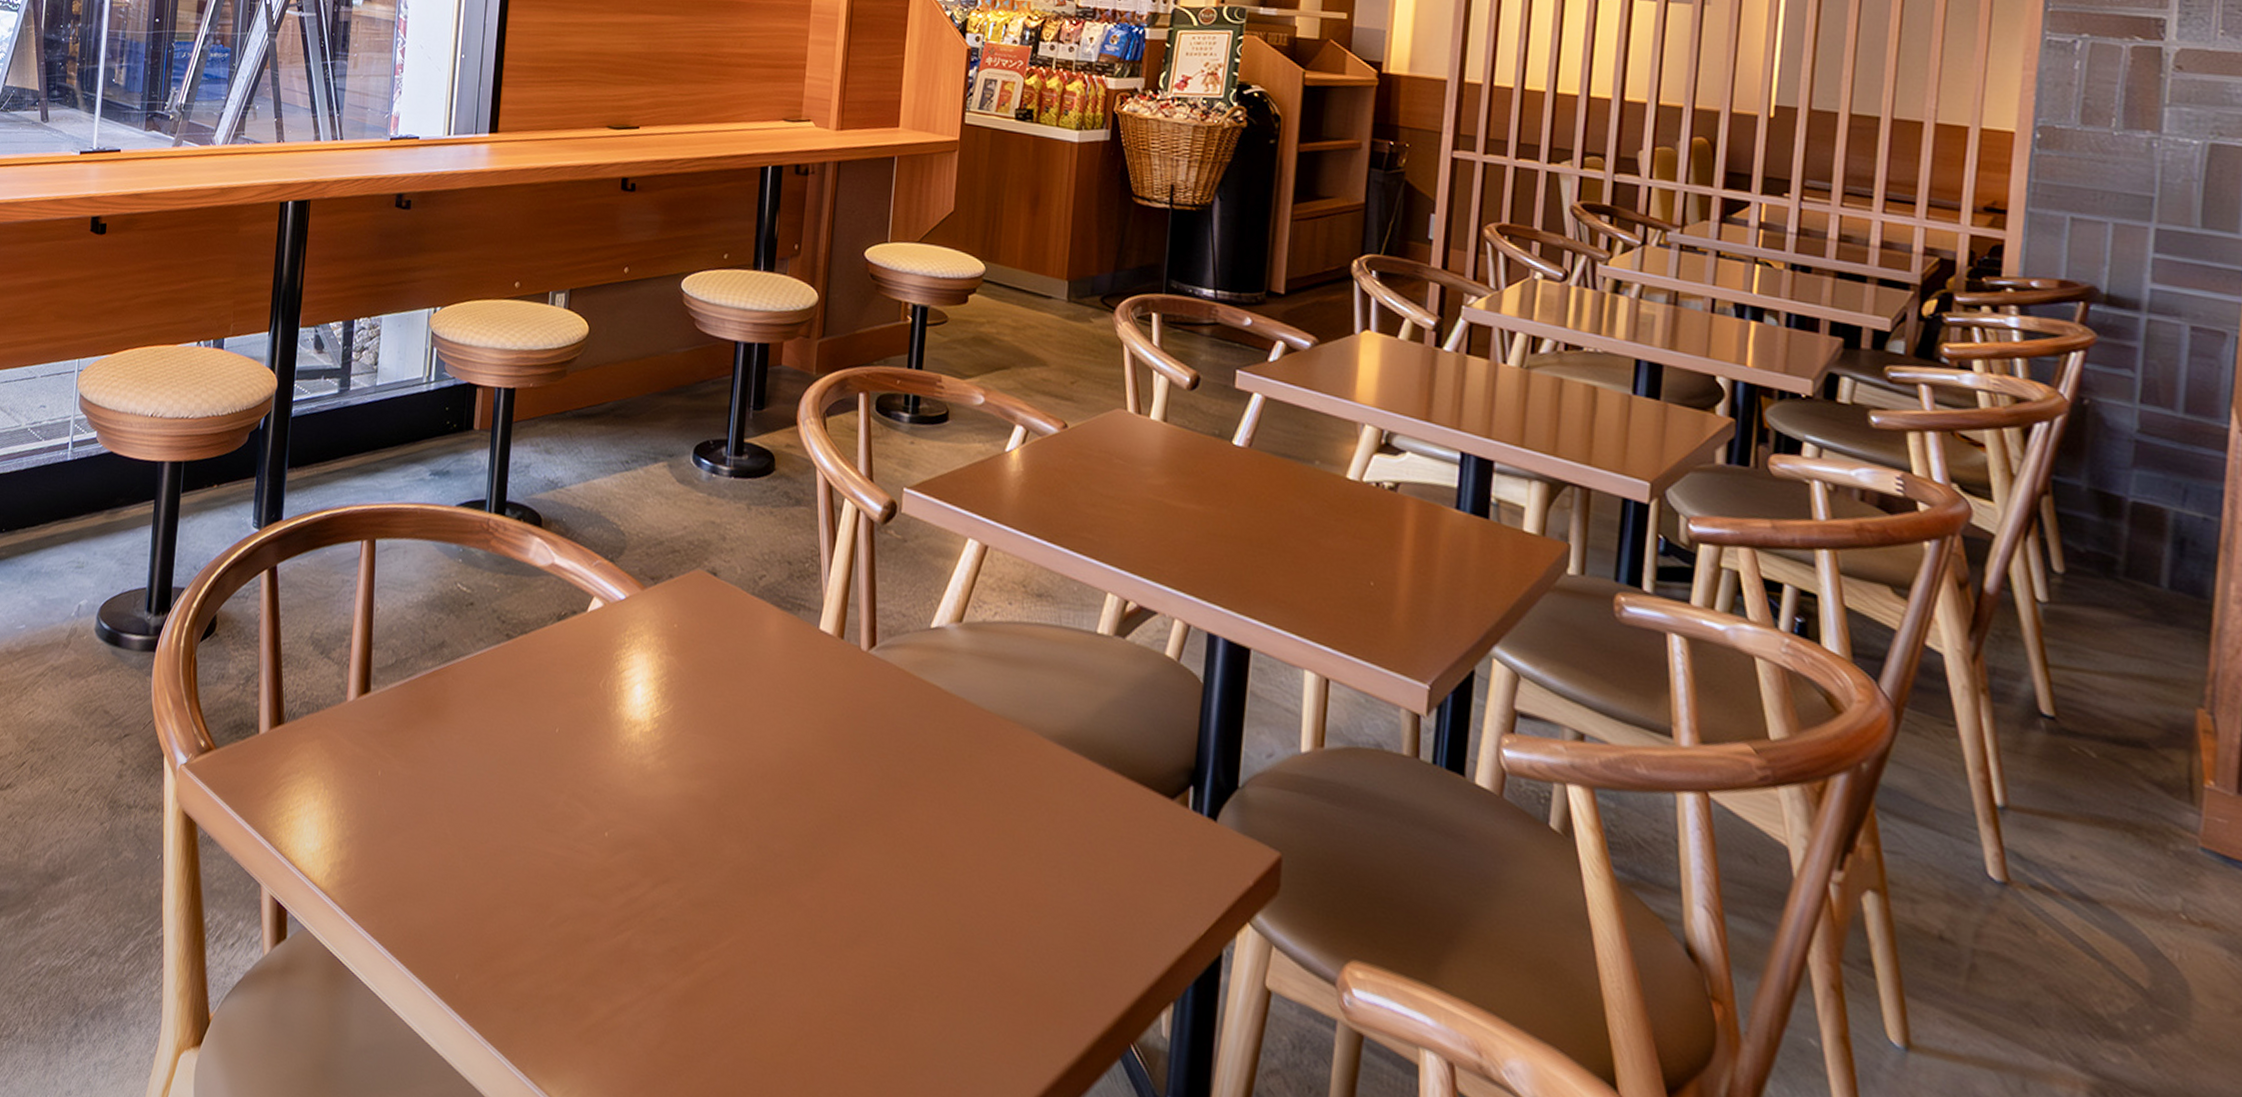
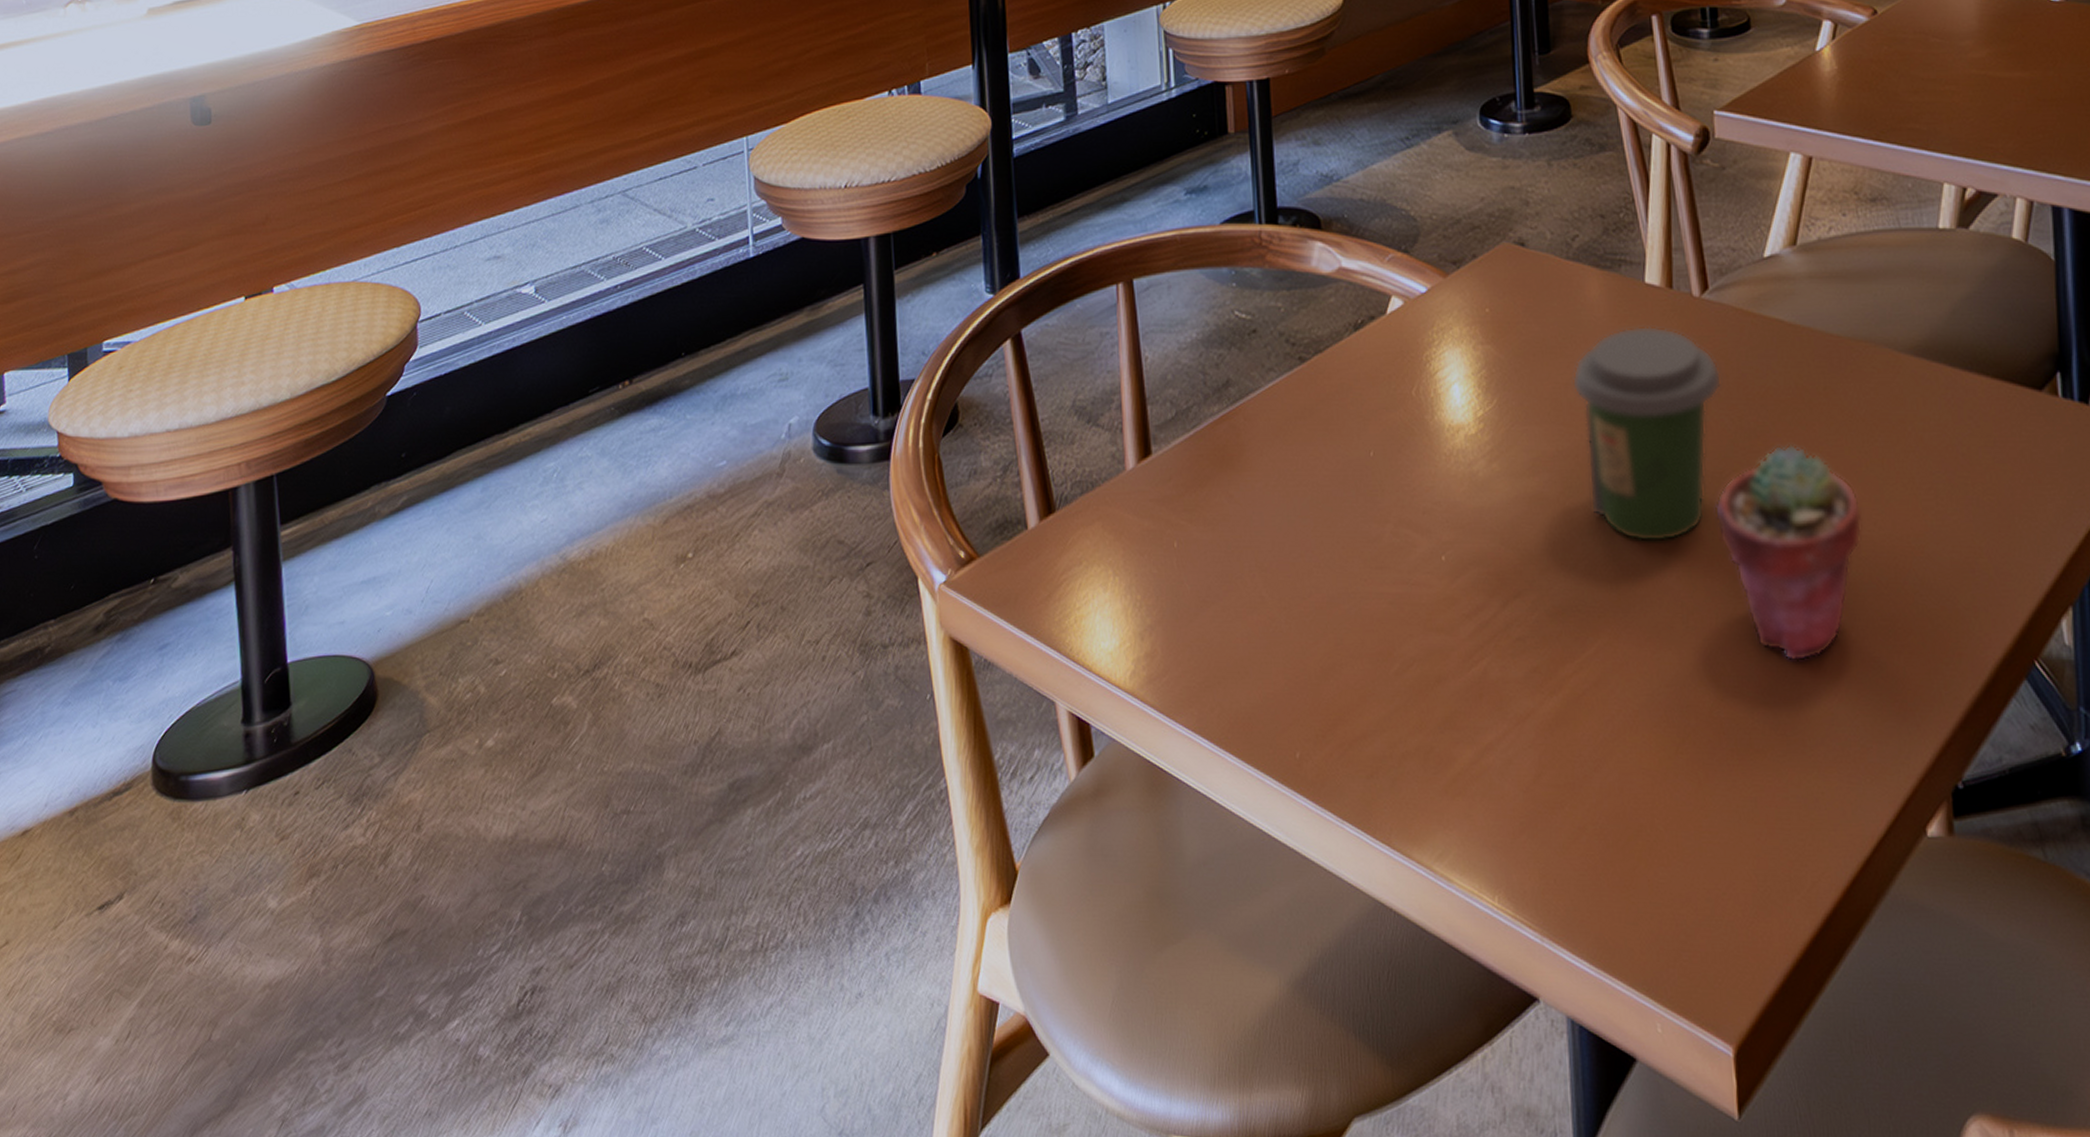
coffee cup: none [741,665,877,863] -> present [1571,325,1722,542]
potted succulent: none [852,798,988,996] -> present [1714,444,1862,661]

